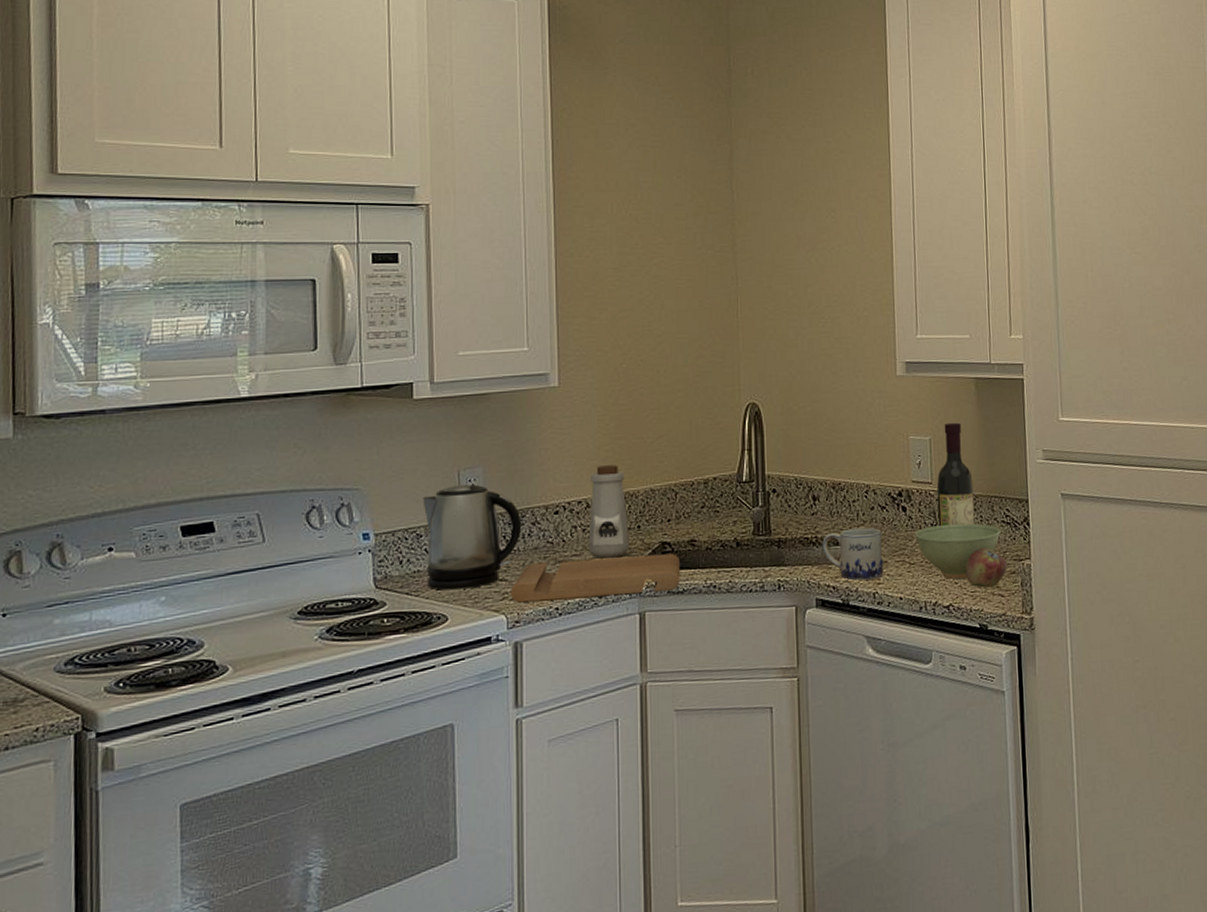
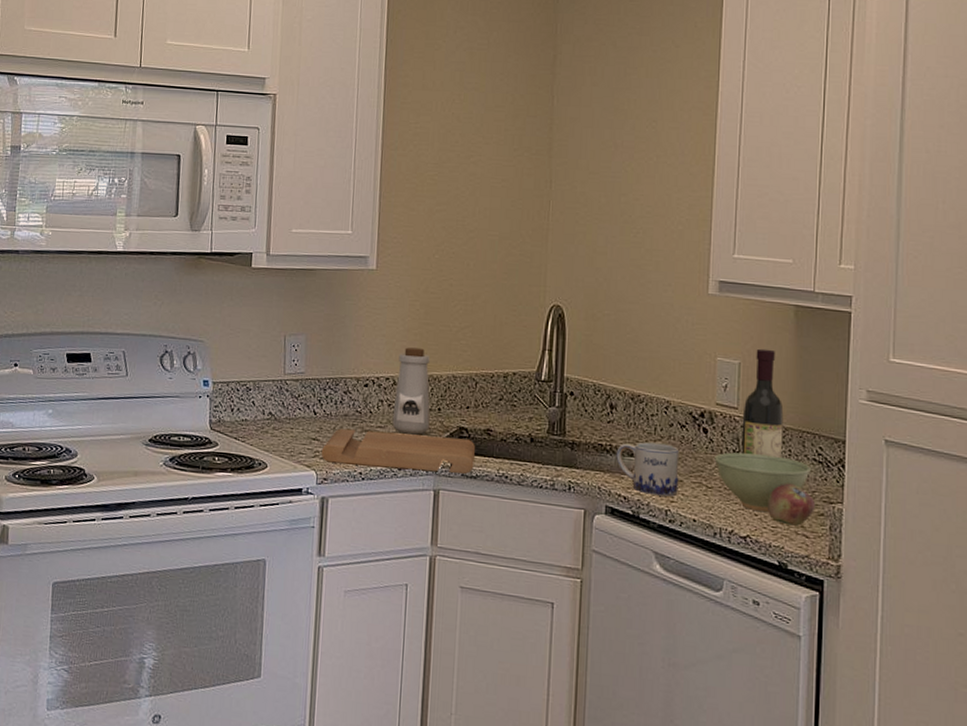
kettle: present [422,484,522,590] -> none [252,348,336,443]

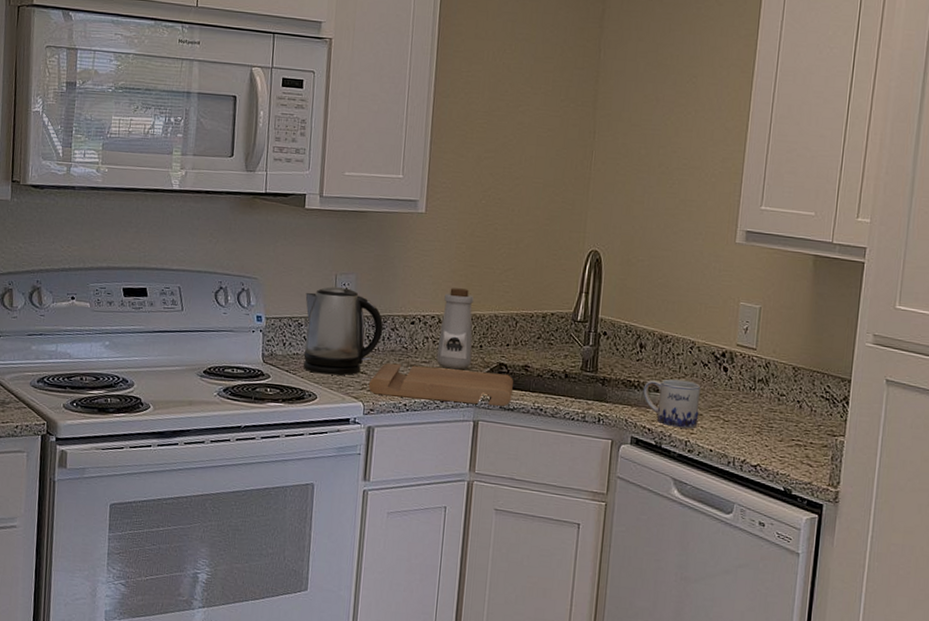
kettle: none [252,348,336,443] -> present [303,286,384,376]
bowl: present [714,452,811,512] -> none [732,389,819,443]
wine bottle: present [741,348,784,458] -> none [757,294,798,395]
fruit: present [768,483,815,526] -> none [777,417,820,456]

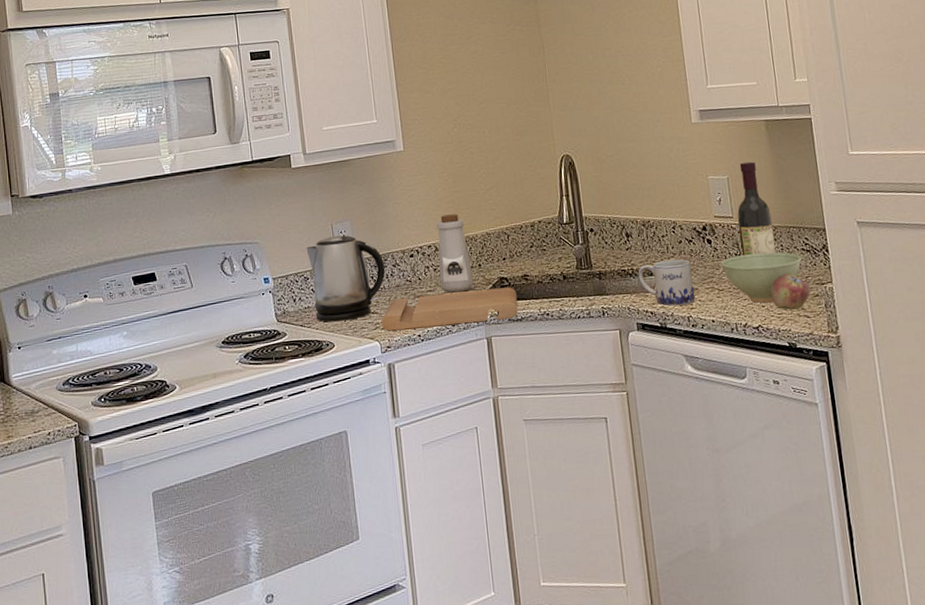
bowl: none [732,389,819,443] -> present [720,252,802,303]
wine bottle: none [757,294,798,395] -> present [737,161,775,256]
fruit: none [777,417,820,456] -> present [771,273,810,310]

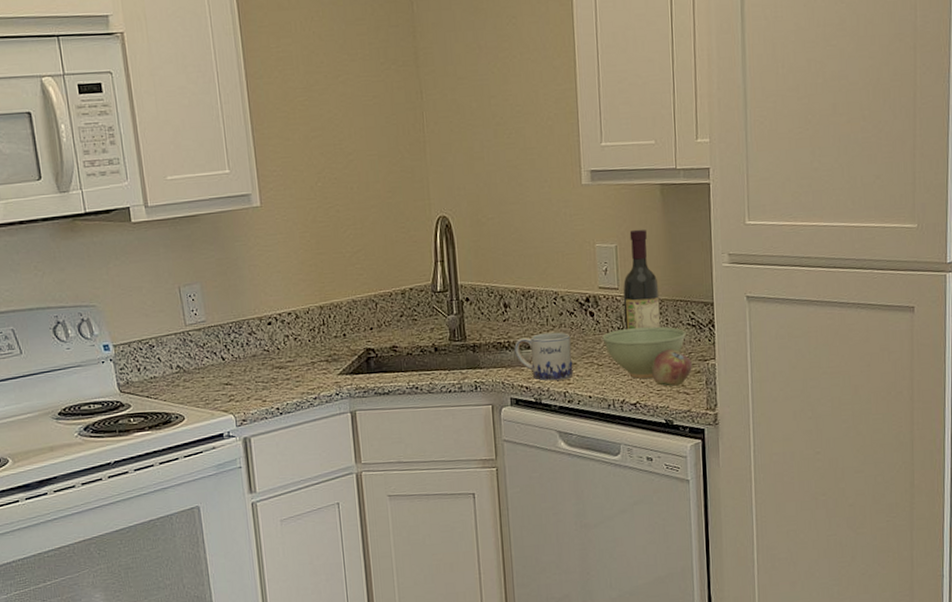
kettle: present [306,235,386,322] -> none [150,299,241,394]
cutting board: present [381,287,518,331] -> none [235,359,385,404]
bottle: present [436,214,474,293] -> none [297,278,338,364]

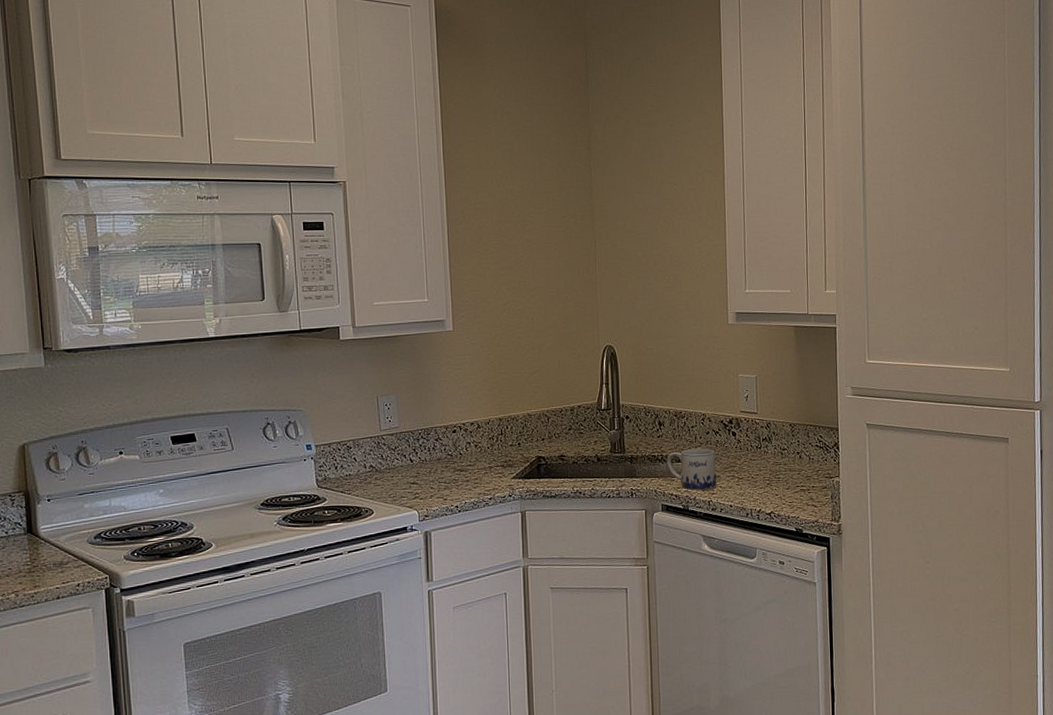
bowl: present [602,326,686,379] -> none [743,447,815,492]
wine bottle: present [623,229,661,330] -> none [761,363,793,449]
fruit: present [652,349,692,387] -> none [785,466,819,499]

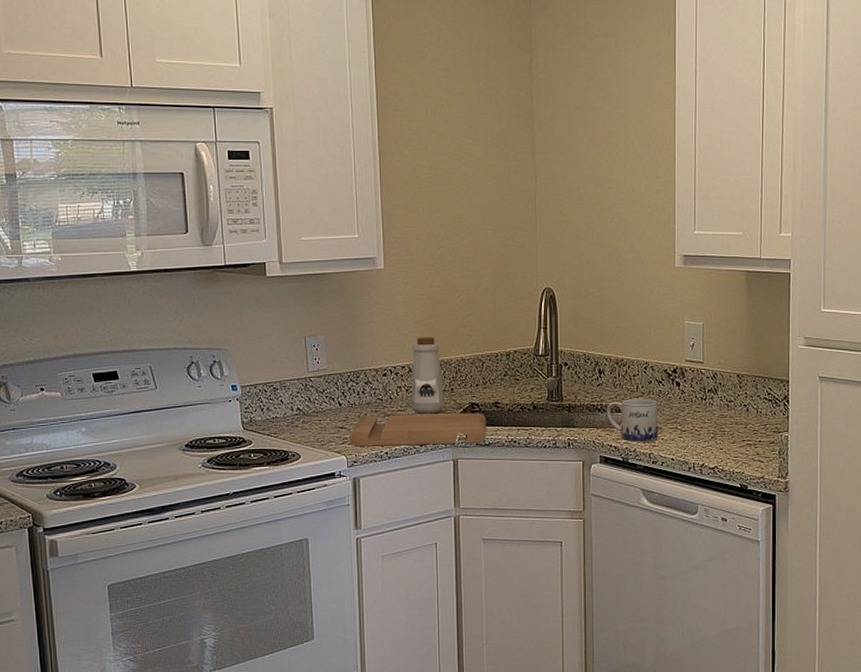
cutting board: none [420,466,553,501] -> present [349,413,487,447]
bottle: none [479,394,512,468] -> present [411,337,445,414]

